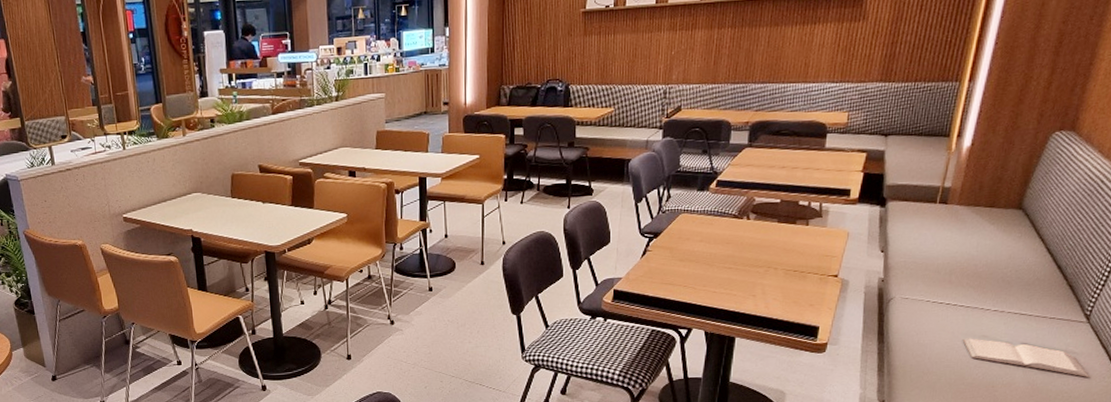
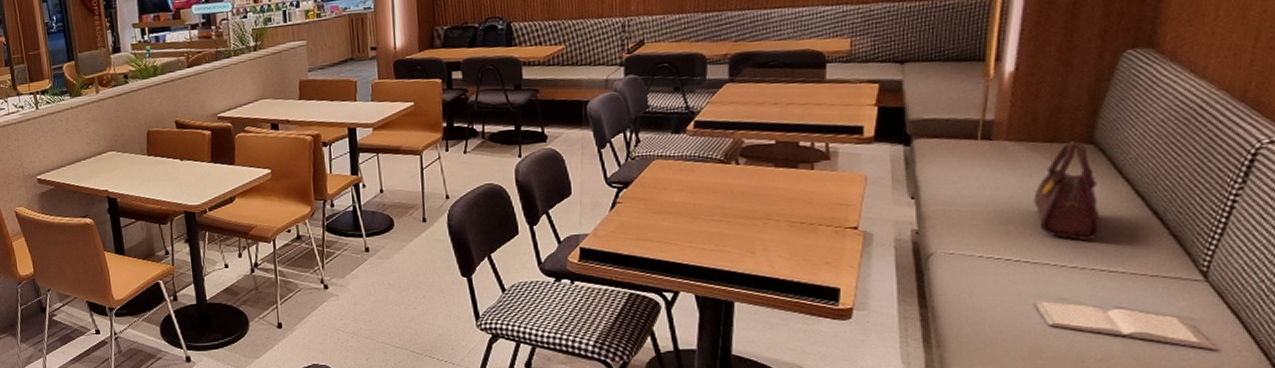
handbag: none [972,207,1020,289] -> present [1033,141,1102,240]

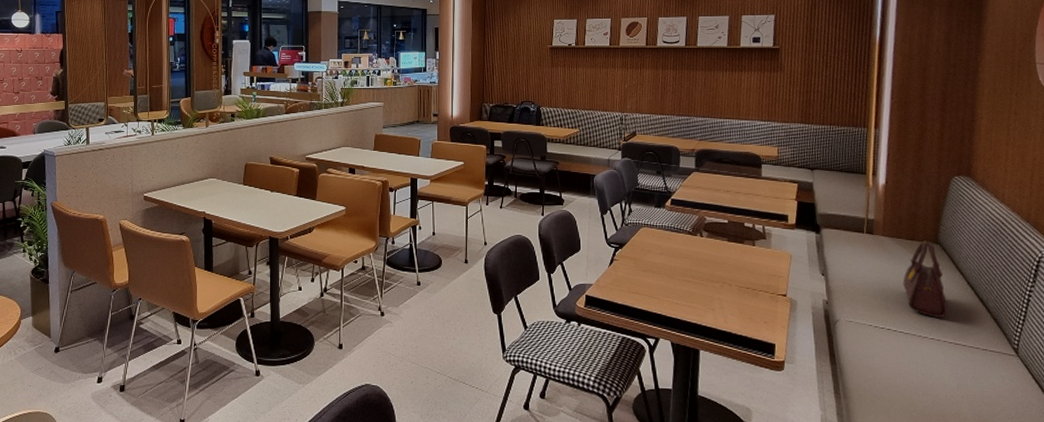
book: present [1033,301,1218,352] -> none [907,365,1030,413]

